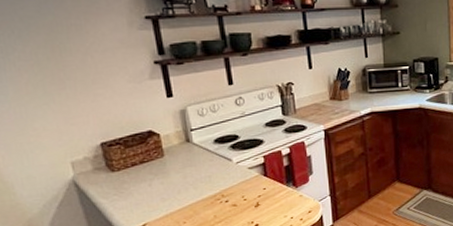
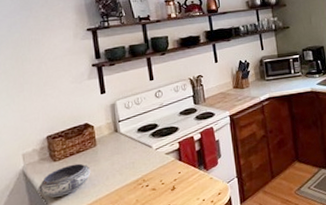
bowl: none [93,175,159,211] -> present [37,163,91,198]

